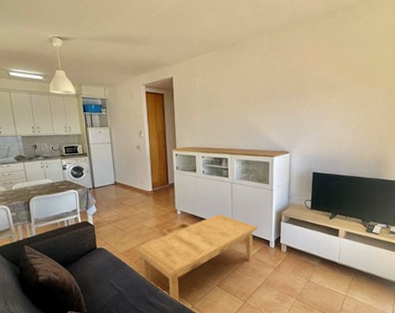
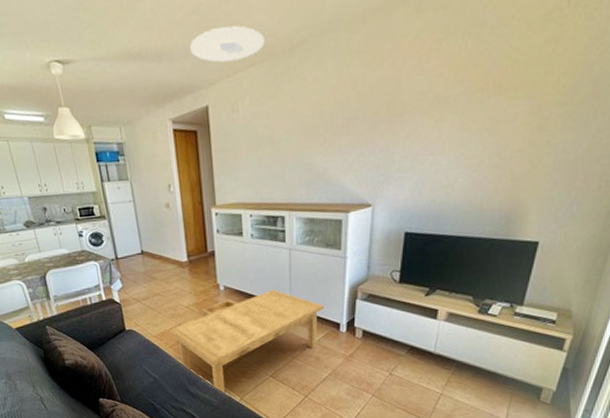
ceiling light: none [161,26,214,49] -> present [190,25,265,63]

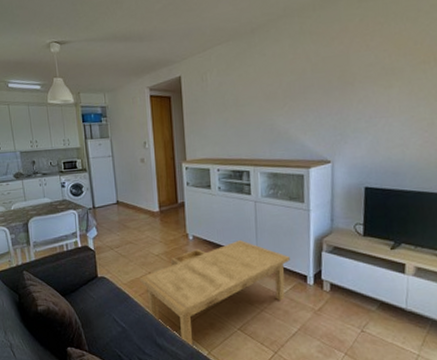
ceiling light: present [190,25,265,63] -> none [167,14,229,42]

